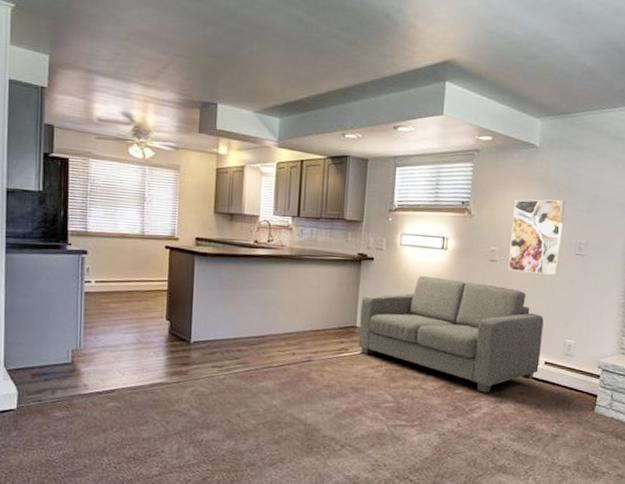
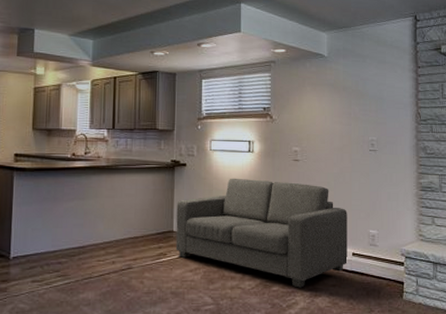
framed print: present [508,199,565,275] -> none [310,102,355,170]

